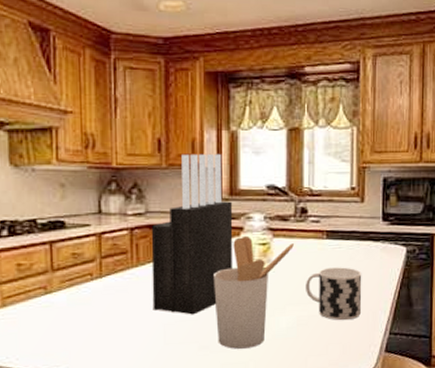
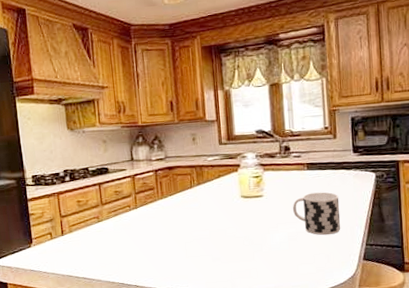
knife block: present [151,153,233,315] -> none [170,108,234,234]
utensil holder: present [214,235,294,349] -> none [220,171,281,260]

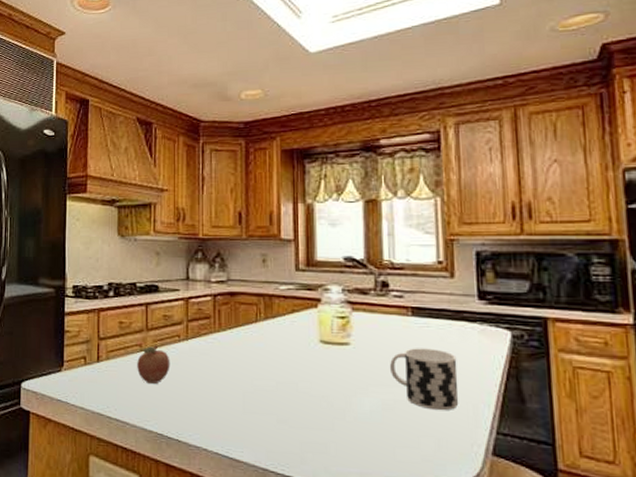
fruit: none [96,215,125,246] -> present [137,344,170,384]

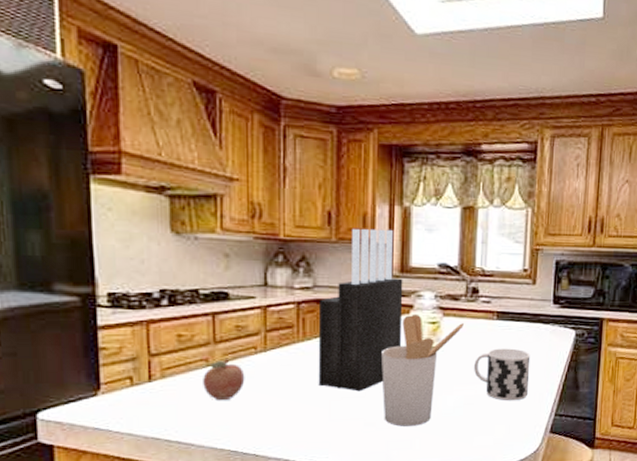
knife block: none [232,225,311,385] -> present [318,228,403,392]
utensil holder: none [292,307,375,428] -> present [381,314,464,427]

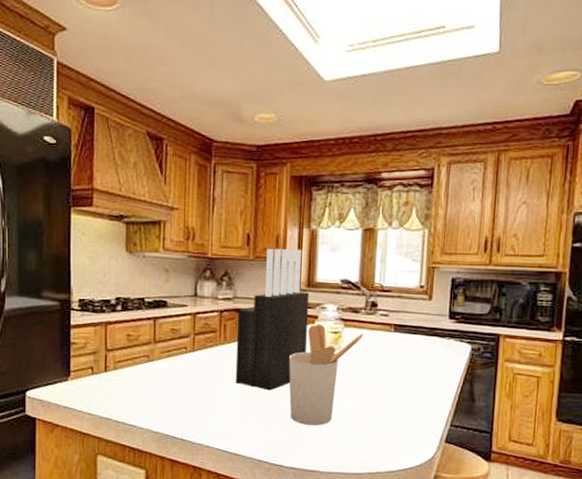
fruit: present [203,357,245,400] -> none [145,355,177,391]
cup: present [474,348,531,401] -> none [372,358,426,409]

